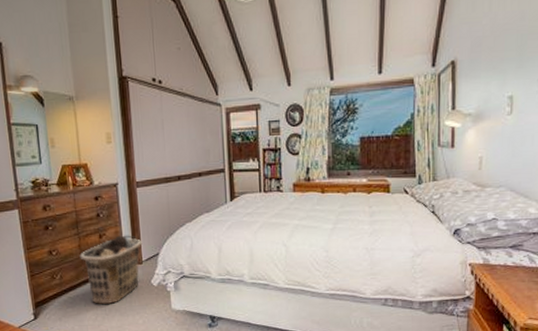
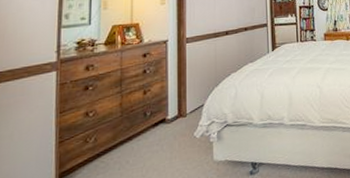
clothes hamper: present [80,235,143,305] -> none [120,89,188,166]

